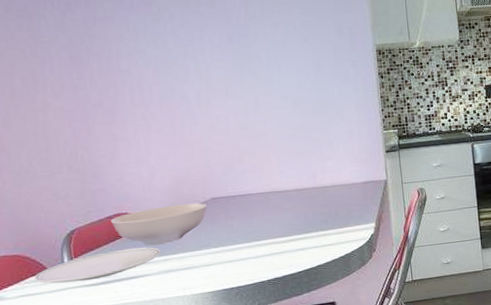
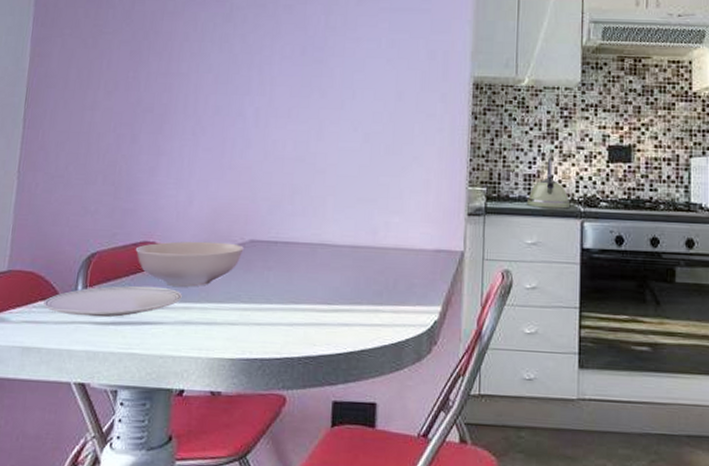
kettle: none [429,99,463,139] -> present [526,156,571,210]

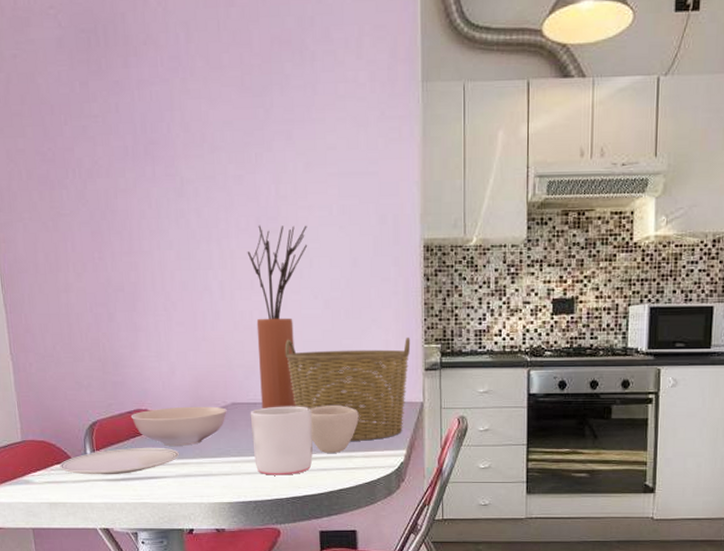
mug: none [267,246,339,329] -> present [250,406,313,475]
vase: none [283,54,354,249] -> present [247,225,308,408]
basket: none [315,173,454,293] -> present [284,338,411,441]
cup: none [334,249,391,305] -> present [311,406,359,453]
kettle: present [526,156,571,210] -> none [478,312,518,361]

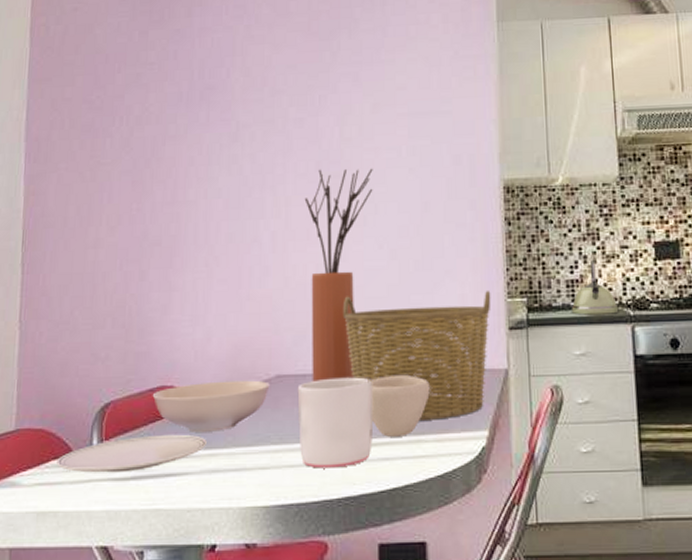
kettle: none [478,312,518,361] -> present [571,259,619,316]

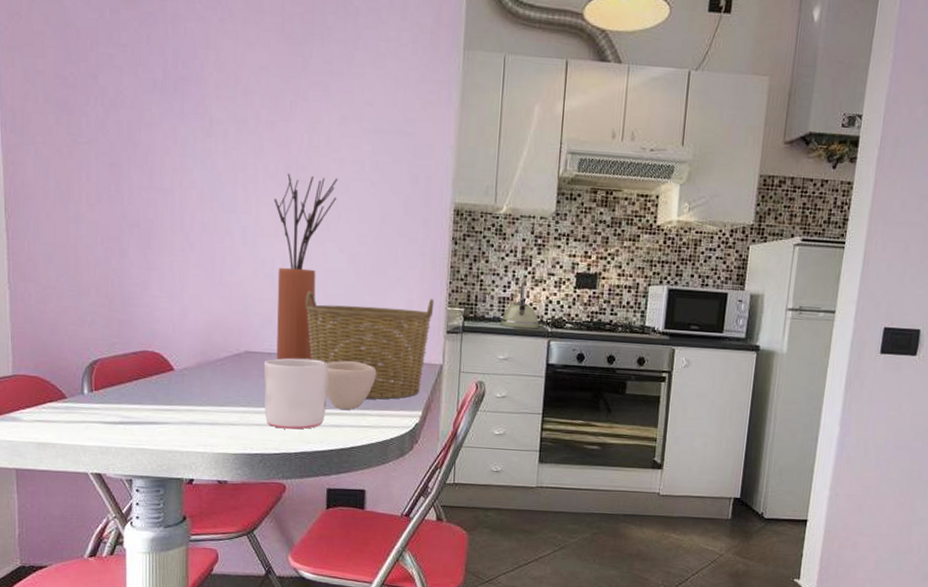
plate: present [57,434,207,473] -> none [52,390,184,418]
bowl: present [152,380,270,432] -> none [135,351,240,392]

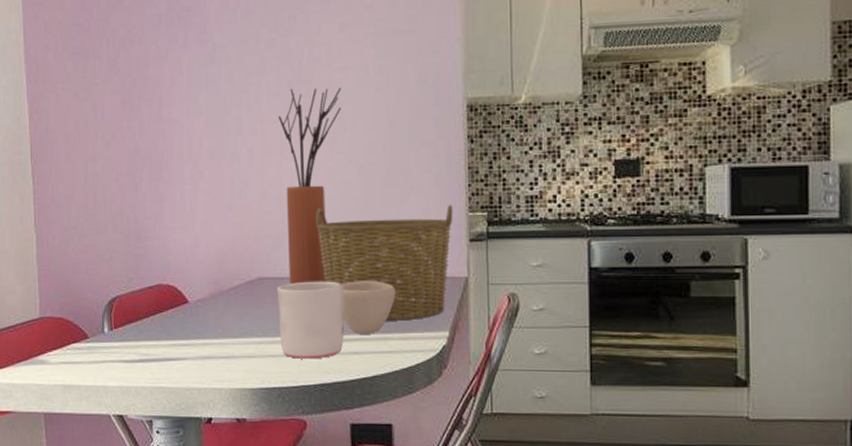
kettle: present [500,281,540,330] -> none [529,176,576,230]

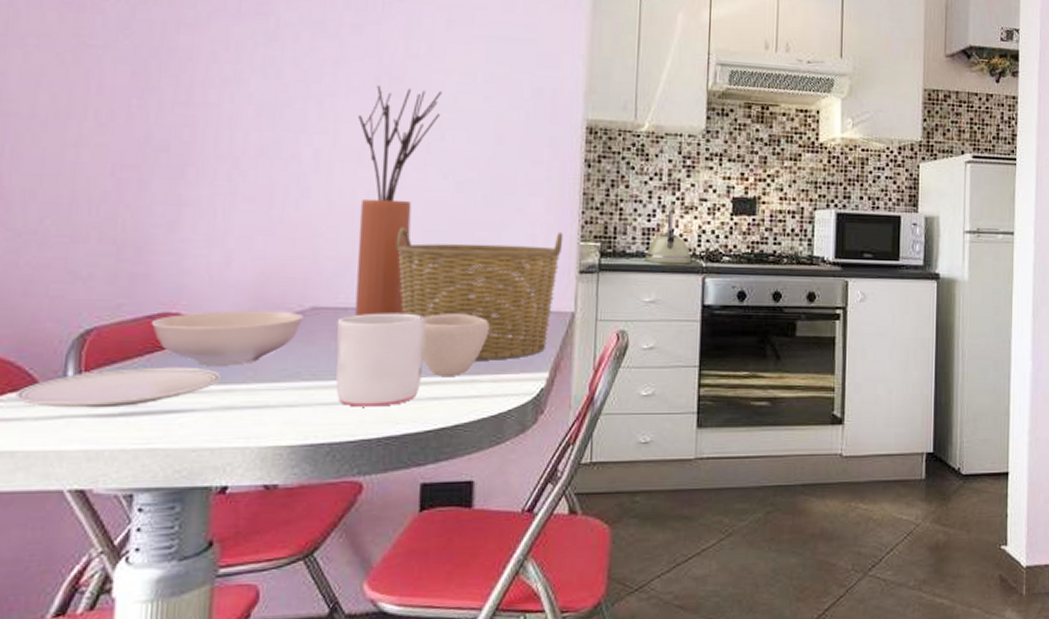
plate: none [76,325,200,356] -> present [15,367,220,408]
bowl: none [151,281,252,325] -> present [151,310,303,365]
kettle: none [529,176,576,230] -> present [644,209,692,265]

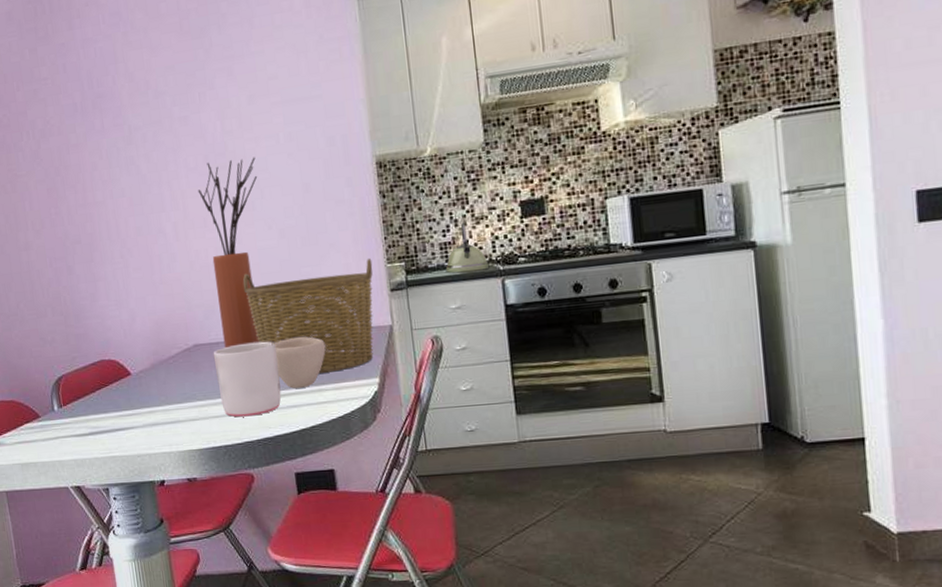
plate: present [15,367,220,408] -> none [29,397,145,432]
bowl: present [151,310,303,365] -> none [94,350,190,395]

